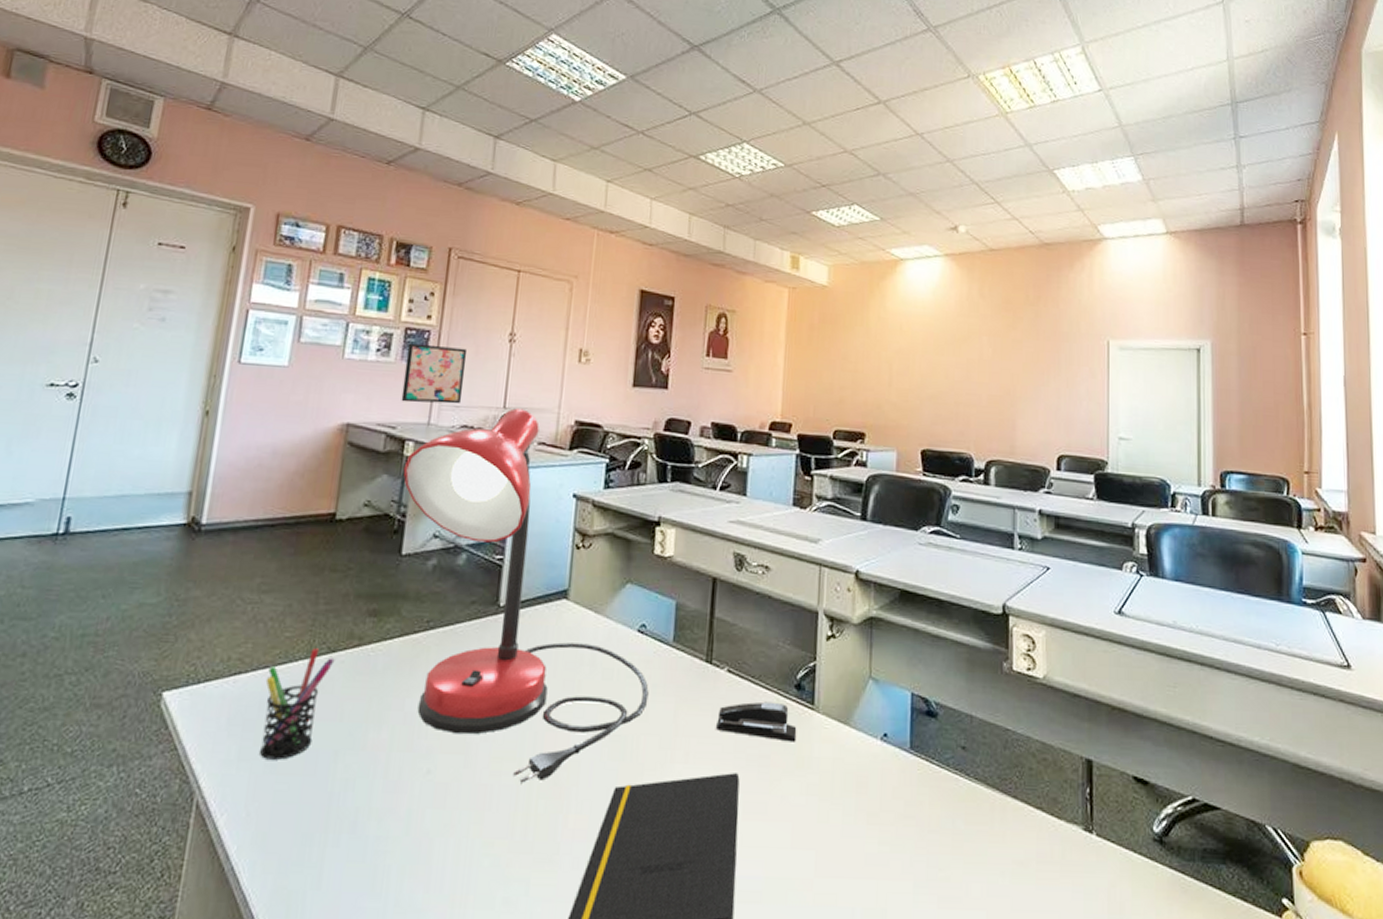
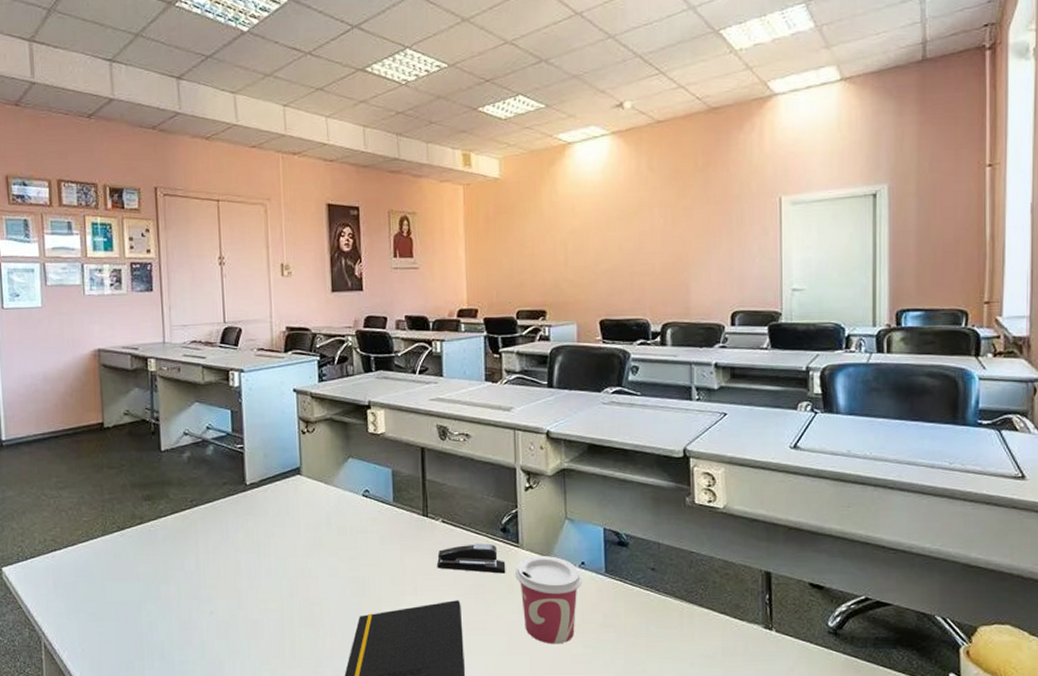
pen holder: present [260,648,335,760] -> none [75,528,125,611]
wall art: present [401,343,468,404] -> none [135,275,188,327]
desk lamp: present [403,408,649,783] -> none [150,321,378,617]
cup: none [805,721,883,838] -> present [514,555,582,644]

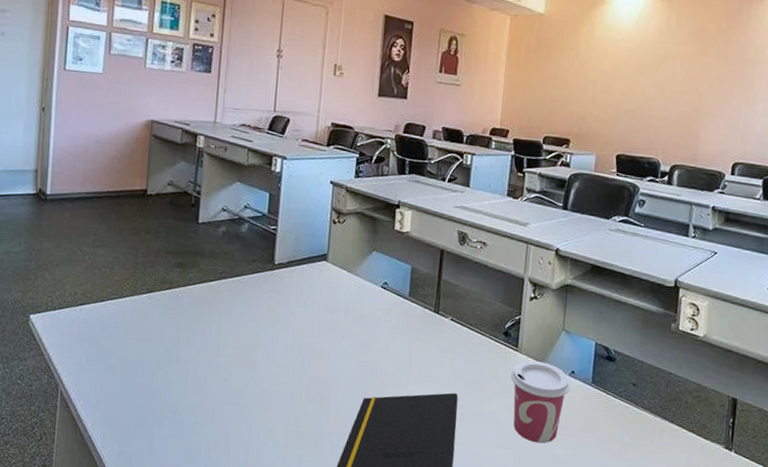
stapler: present [436,543,506,574] -> none [440,343,504,374]

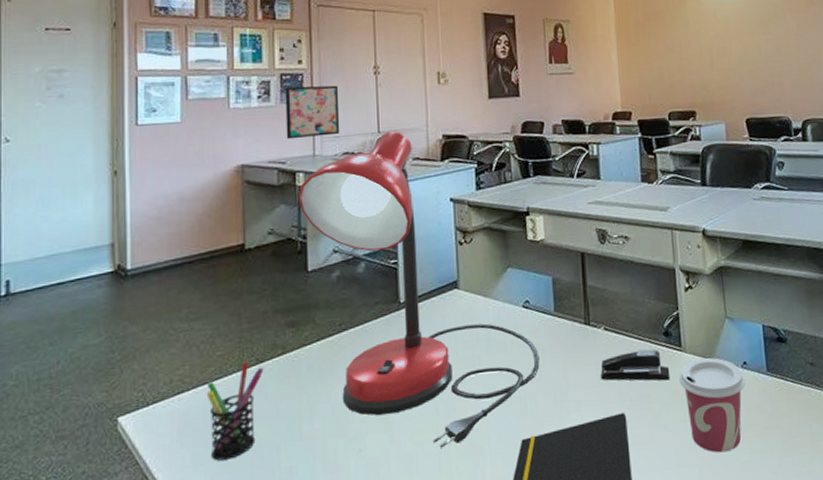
pen holder: none [103,289,153,366] -> present [206,361,264,461]
wall art: none [192,56,244,107] -> present [285,85,340,140]
desk lamp: none [197,112,390,392] -> present [298,131,540,448]
stapler: none [440,343,504,374] -> present [600,349,670,381]

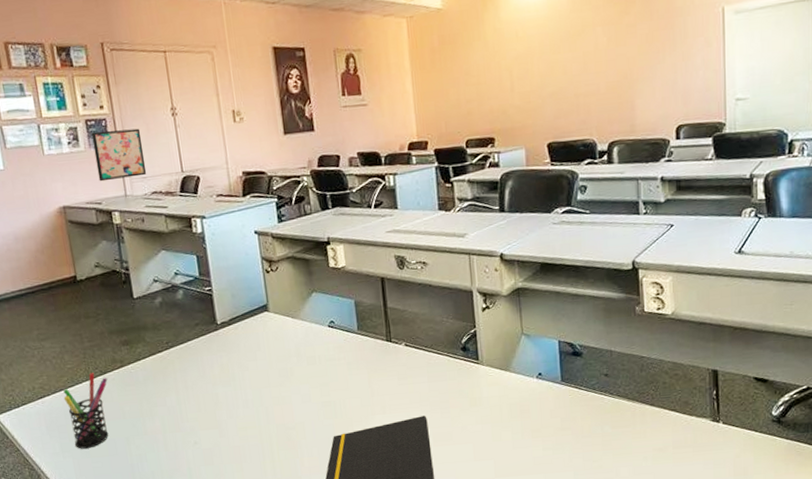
desk lamp: present [298,131,540,448] -> none [116,170,347,442]
stapler: present [600,349,670,381] -> none [402,362,468,389]
cup: present [678,357,745,453] -> none [475,369,540,449]

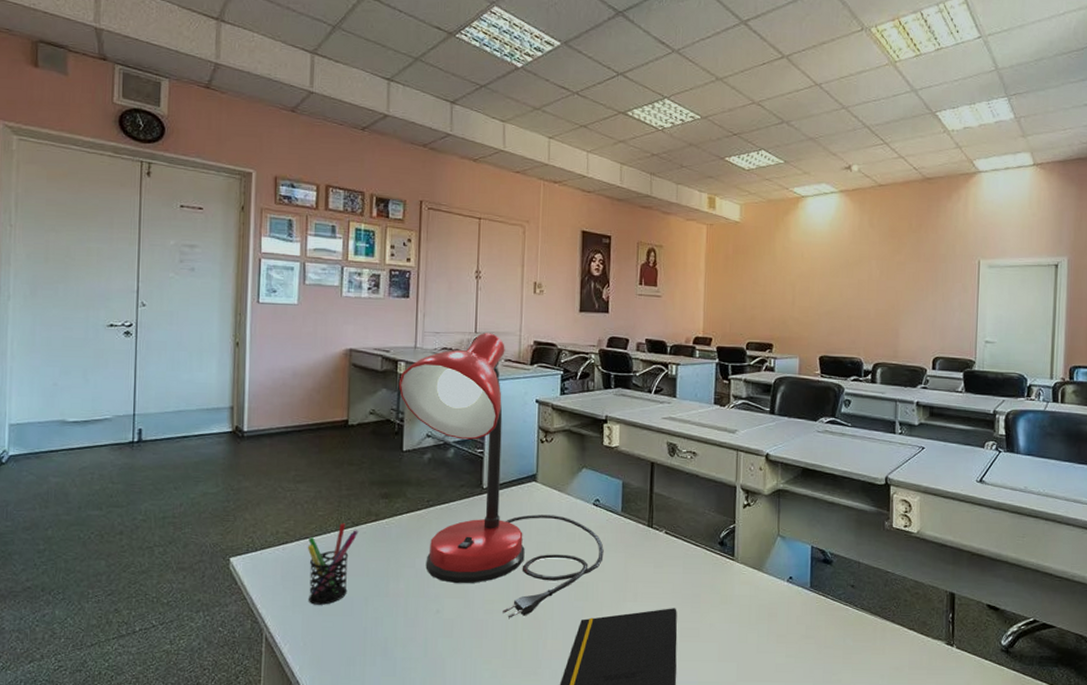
wall art: present [91,128,147,182] -> none [391,282,442,331]
desk lamp: none [116,170,347,442] -> present [398,333,604,618]

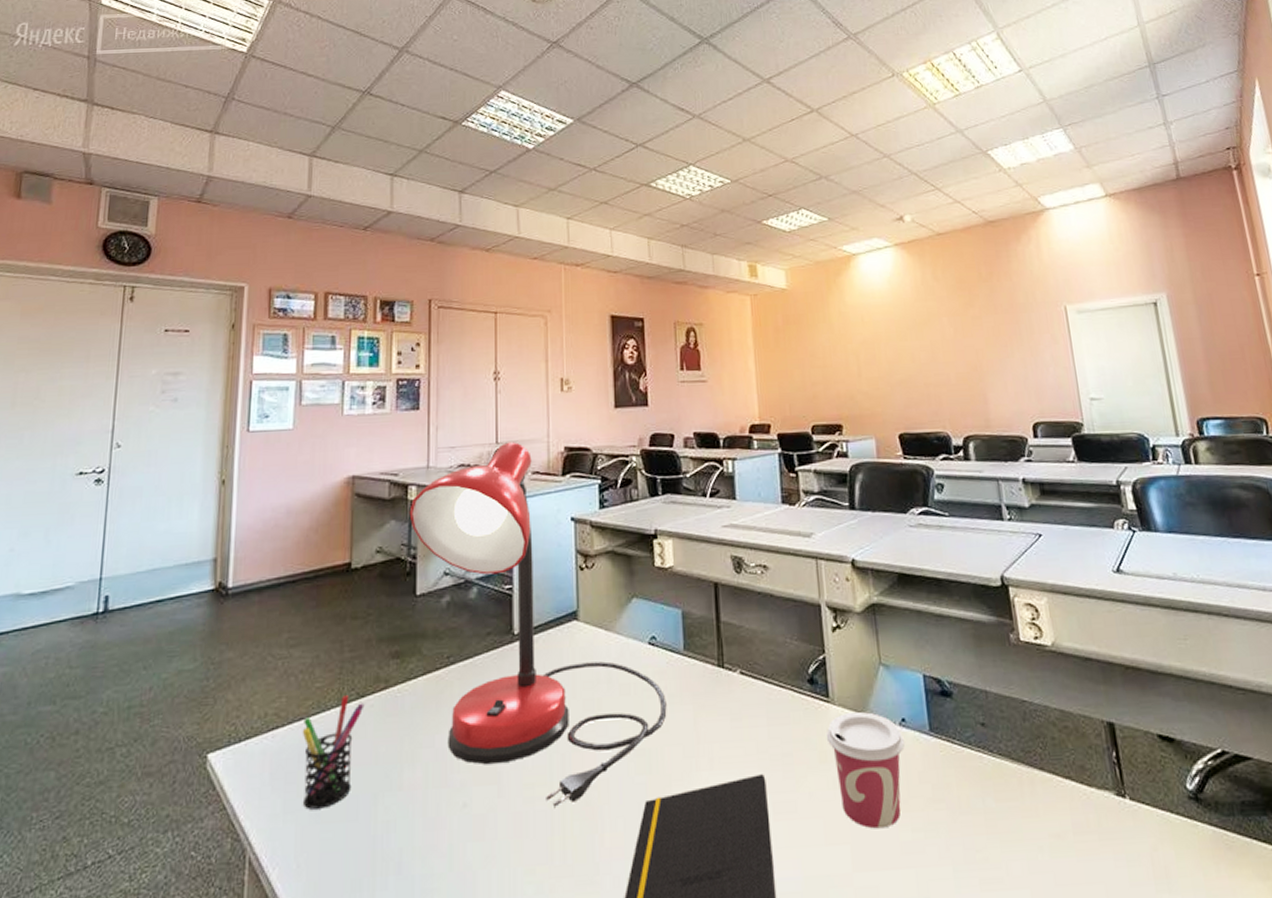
cup: none [728,568,789,653] -> present [826,711,905,829]

